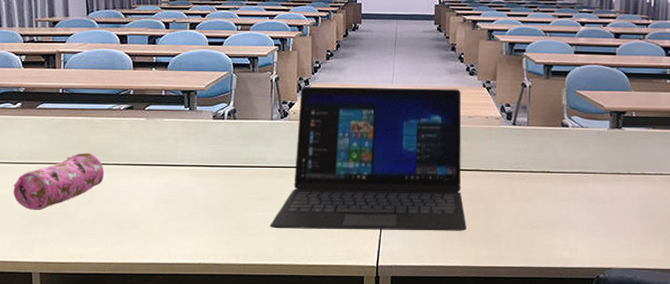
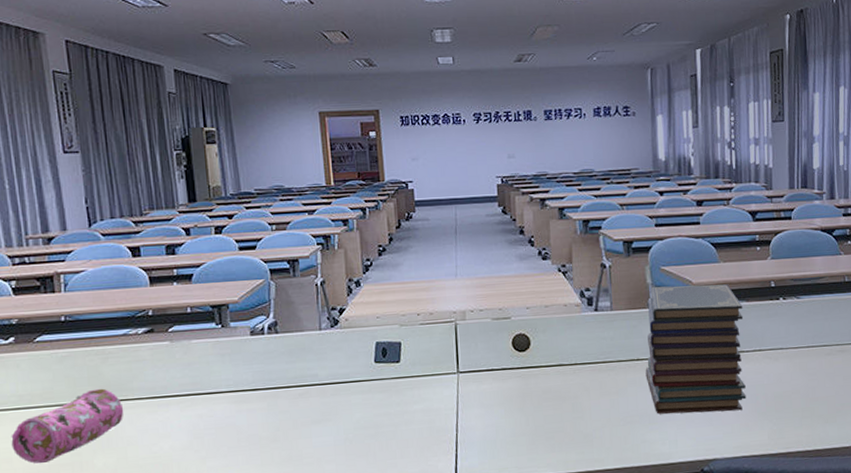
laptop: present [270,86,466,231] -> none [328,276,553,455]
book stack: none [554,108,649,227] -> present [645,284,746,414]

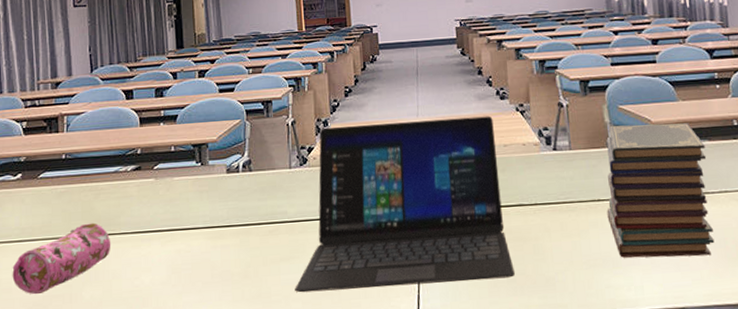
laptop: none [328,276,553,455] -> present [295,116,515,293]

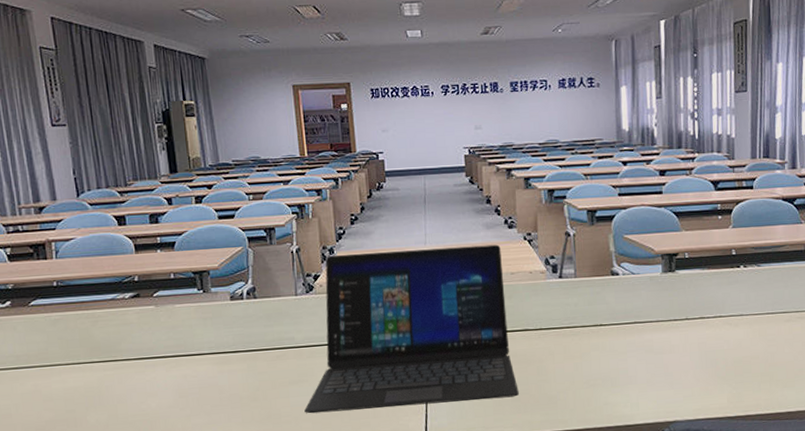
pencil case: present [12,222,111,295] -> none [10,349,114,420]
book stack: present [606,123,715,258] -> none [608,252,706,378]

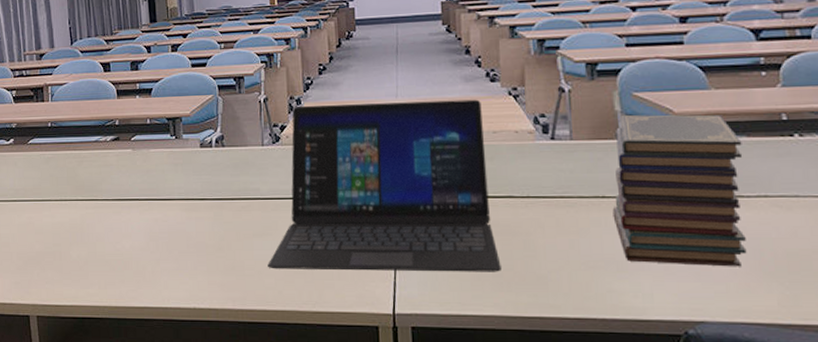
book stack: none [608,252,706,378] -> present [612,114,747,267]

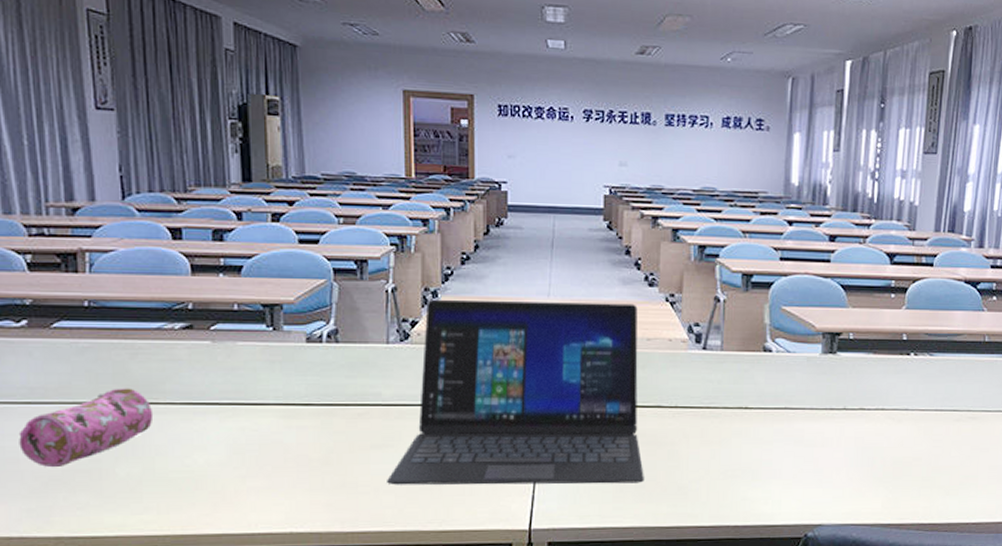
pencil case: none [9,188,95,250] -> present [18,388,154,468]
book stack: present [612,114,747,267] -> none [753,329,869,474]

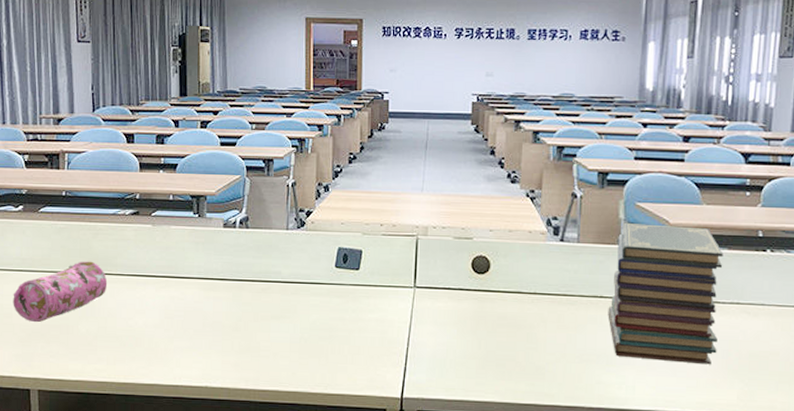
laptop: present [387,299,644,485] -> none [283,192,505,362]
book stack: none [753,329,869,474] -> present [608,223,724,365]

